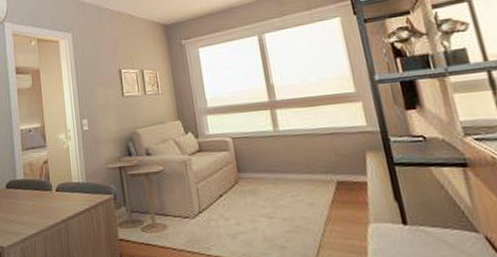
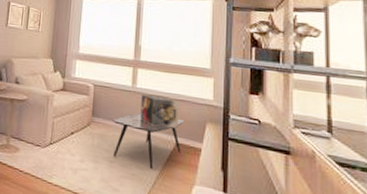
coffee table: none [261,154,346,216] -> present [113,113,185,169]
decorative cube: none [286,133,336,169] -> present [140,95,180,129]

